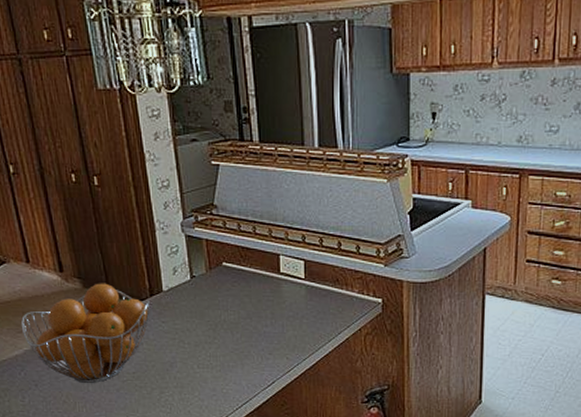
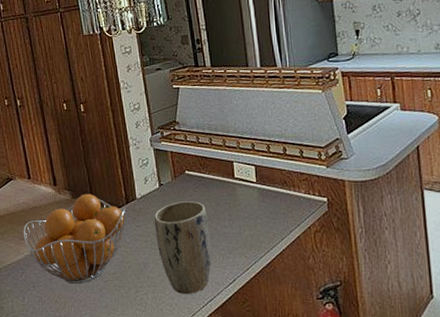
plant pot: none [183,296,249,397] -> present [154,201,212,295]

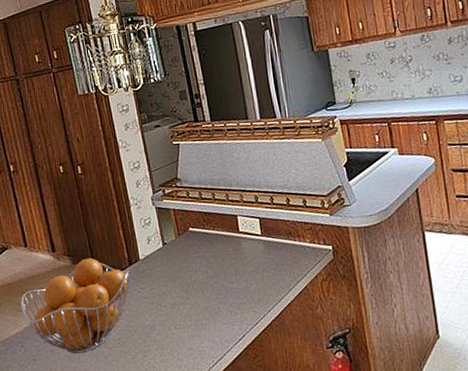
plant pot: present [154,201,212,295] -> none [158,258,220,355]

